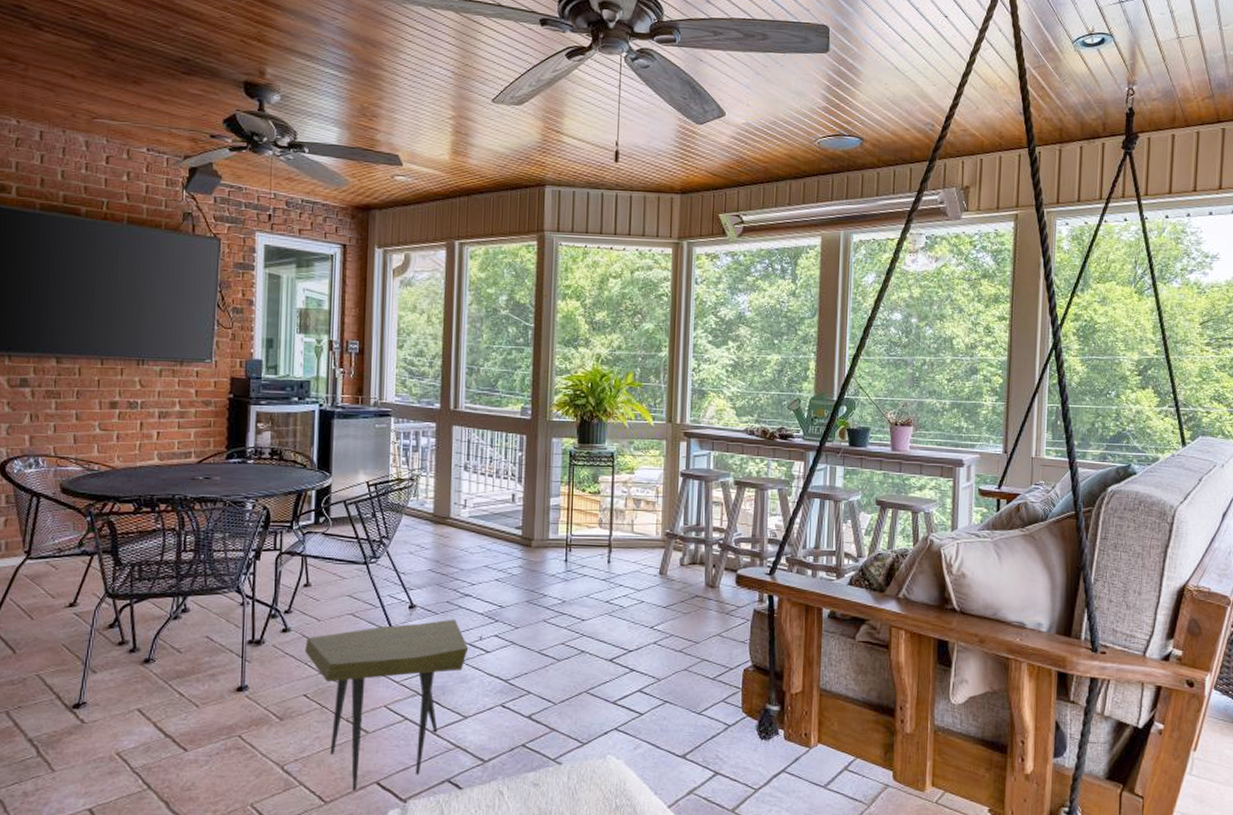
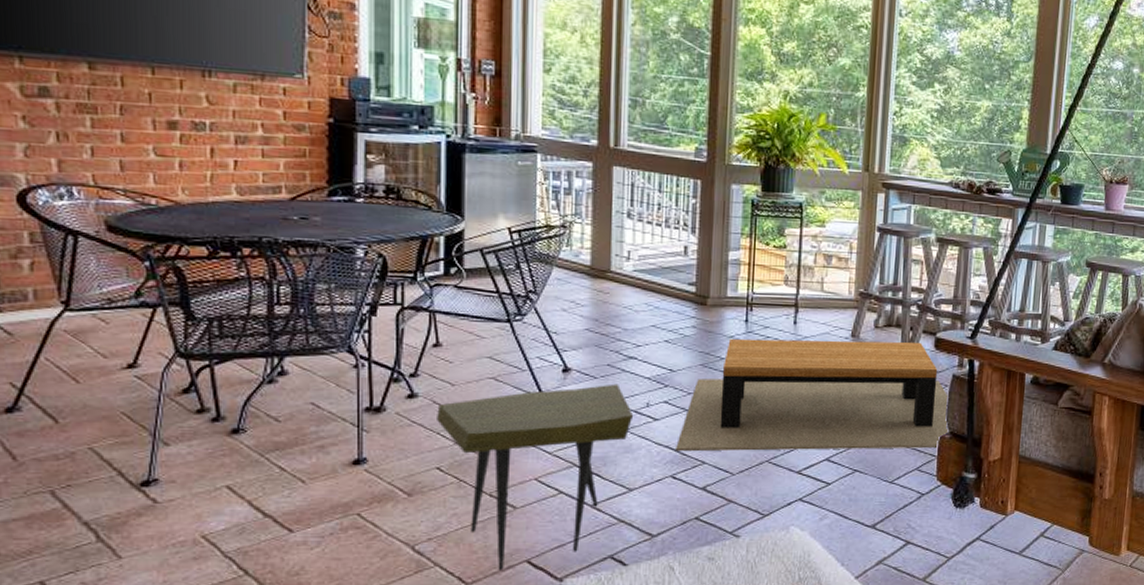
coffee table: none [505,577,752,682] -> present [676,338,950,452]

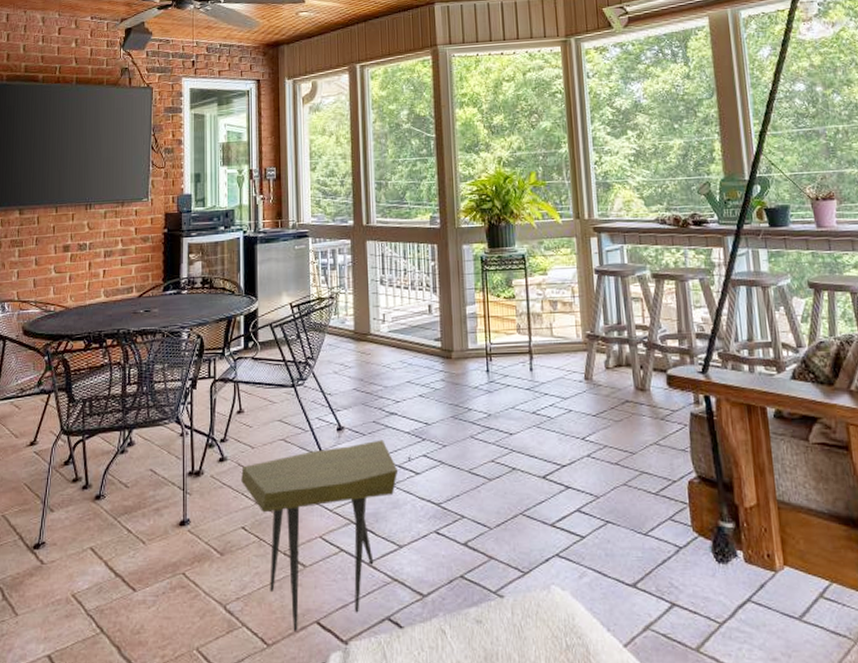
coffee table: present [676,338,950,452] -> none [437,380,695,506]

